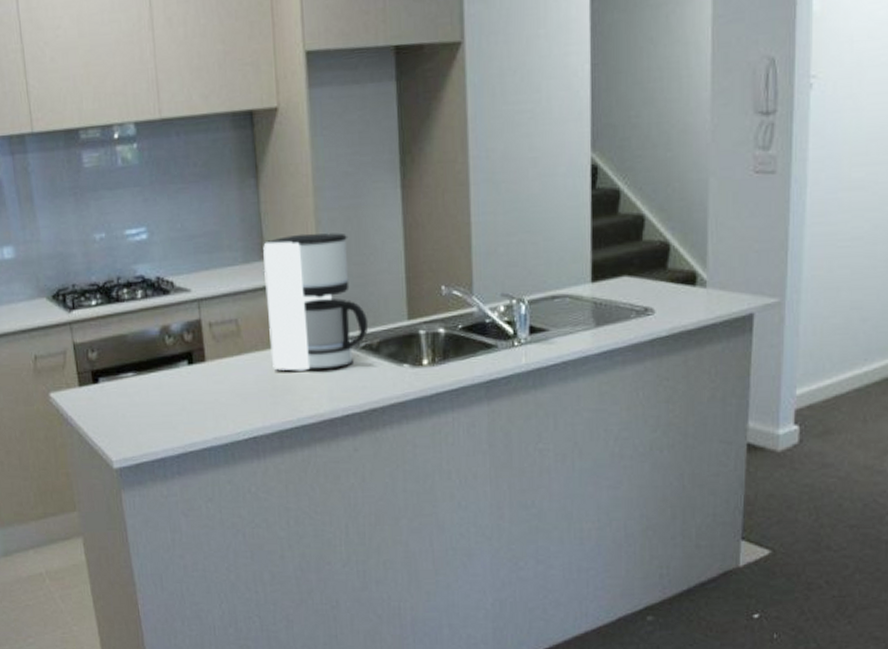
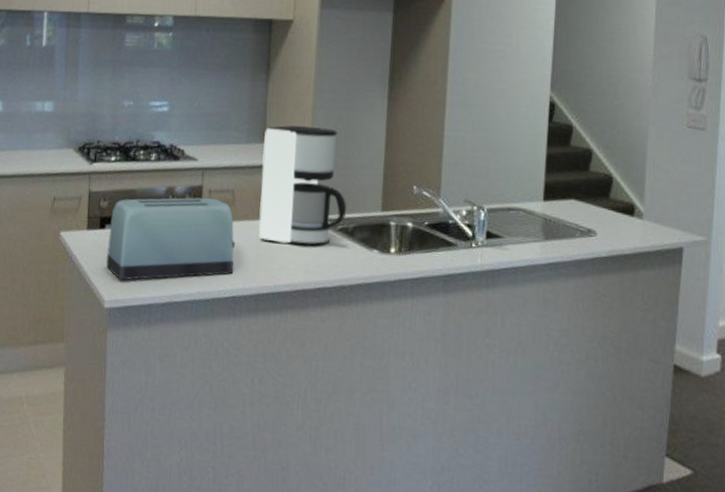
toaster: none [103,331,249,437] -> present [106,197,235,281]

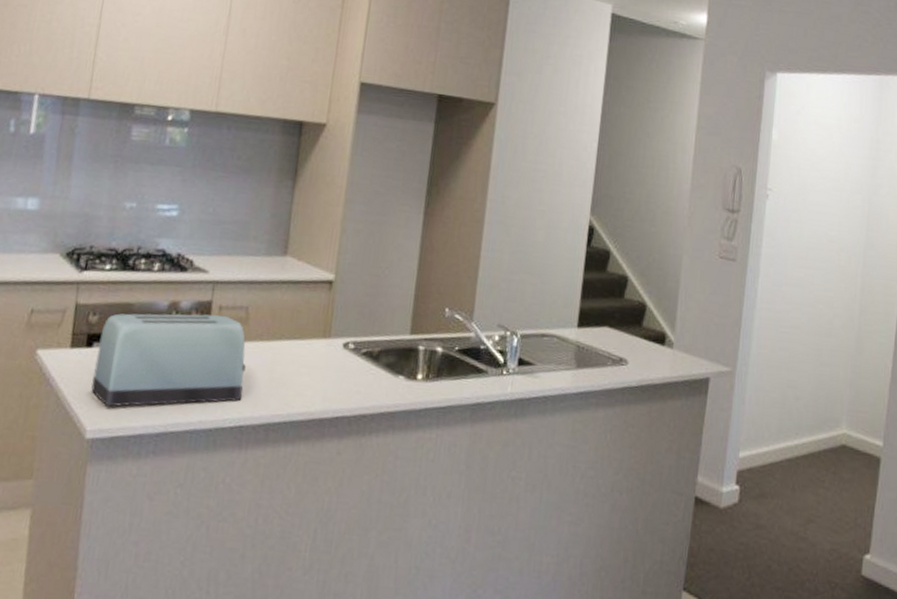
coffee maker: present [258,125,347,246] -> none [273,238,373,371]

